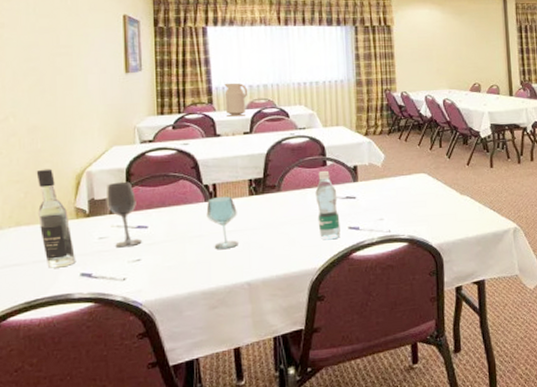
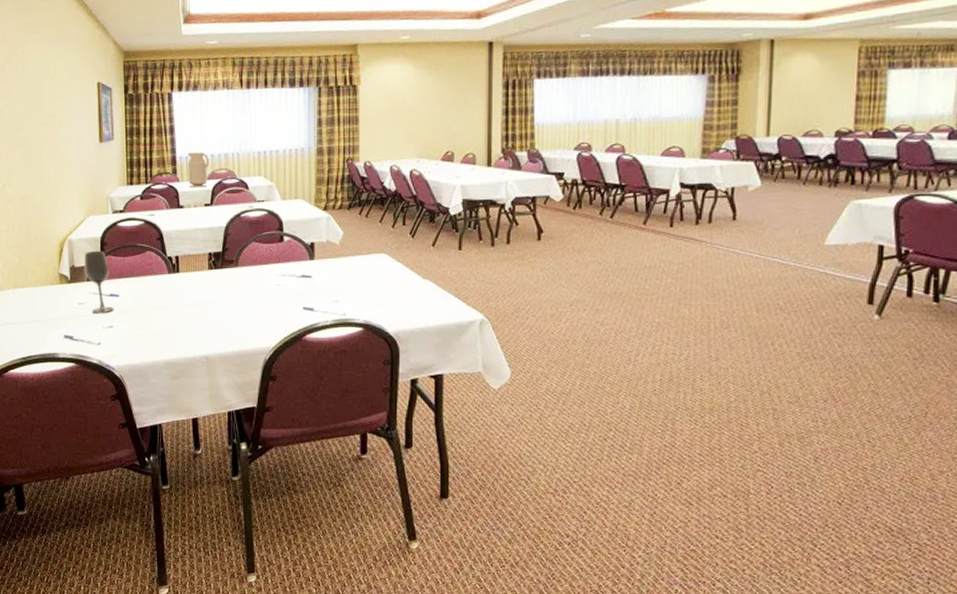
bottle: present [36,169,76,268] -> none [28,236,61,329]
wine glass: present [206,196,238,249] -> none [169,269,198,321]
bottle: present [315,170,340,240] -> none [271,246,295,320]

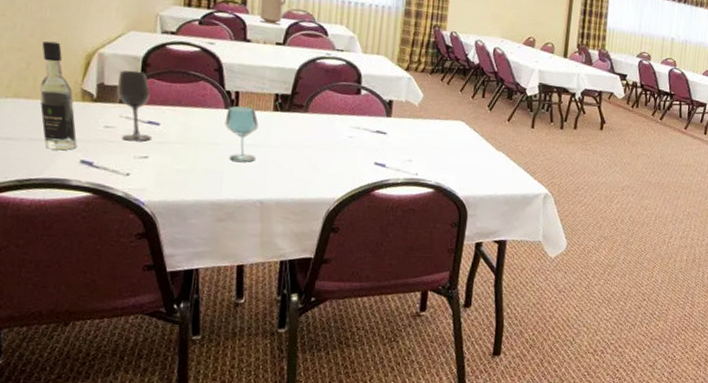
bottle: none [28,236,61,329] -> present [38,40,78,151]
wine glass: none [169,269,198,321] -> present [225,105,259,162]

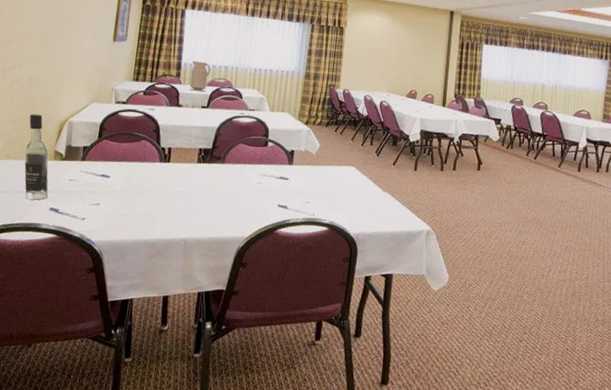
wine glass: present [117,70,151,142] -> none [80,134,105,192]
wine glass: present [225,105,259,162] -> none [159,159,185,207]

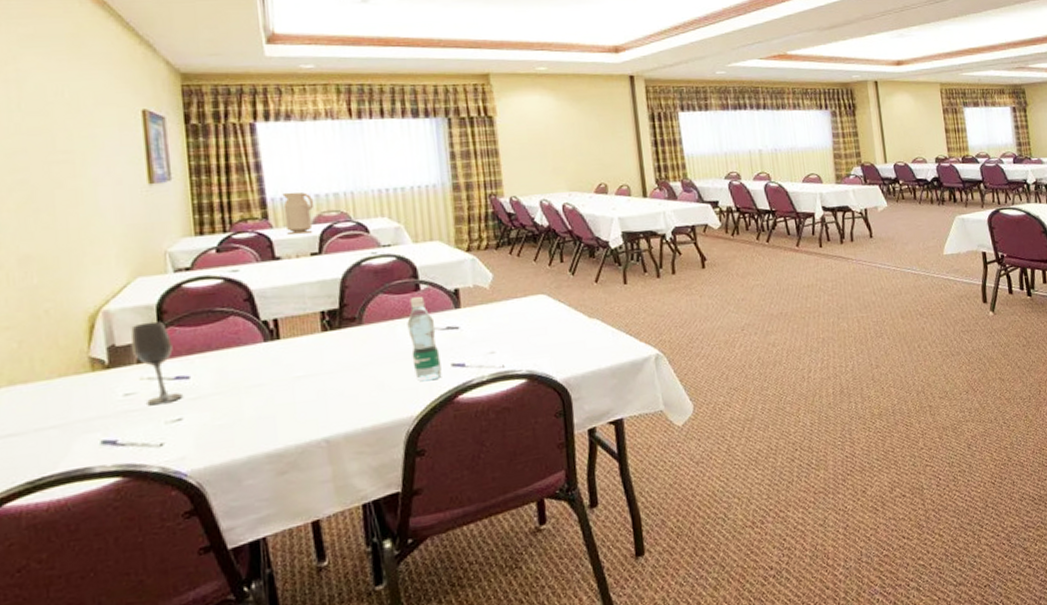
bottle: present [24,113,49,200] -> none [33,309,95,437]
wine glass: none [80,134,105,192] -> present [130,321,182,406]
bottle: none [252,150,273,214] -> present [407,296,442,382]

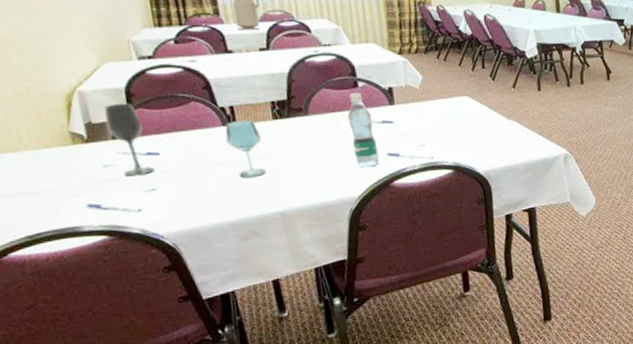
wine glass: none [266,333,311,400] -> present [225,120,266,177]

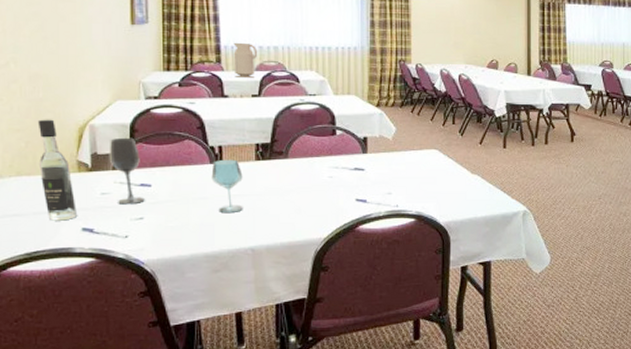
bottle: none [15,88,81,199] -> present [37,119,78,221]
bottle: present [347,92,379,168] -> none [323,139,347,211]

